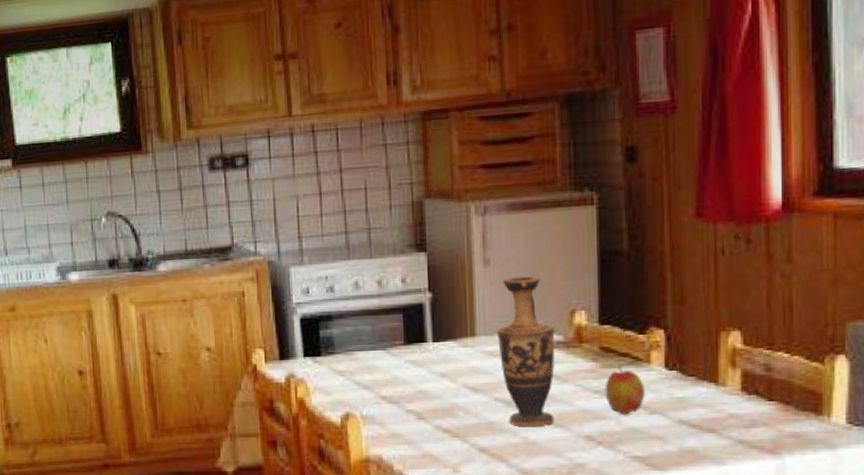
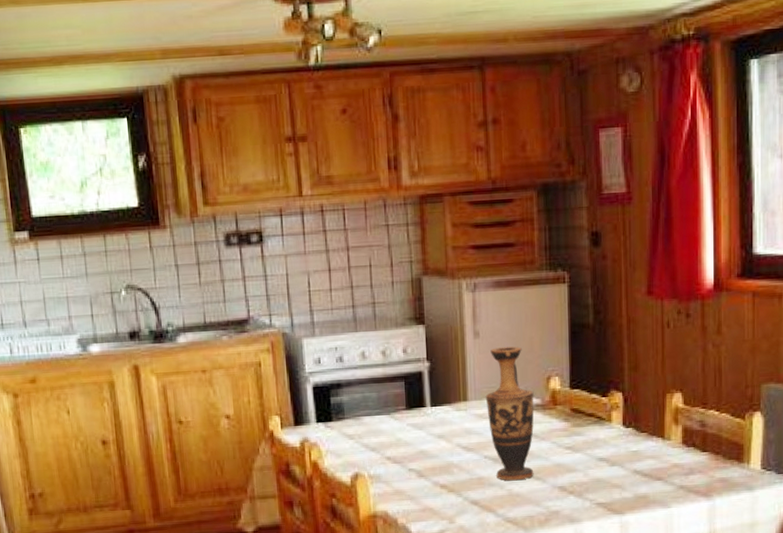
apple: present [604,364,645,415] -> none [575,423,607,468]

